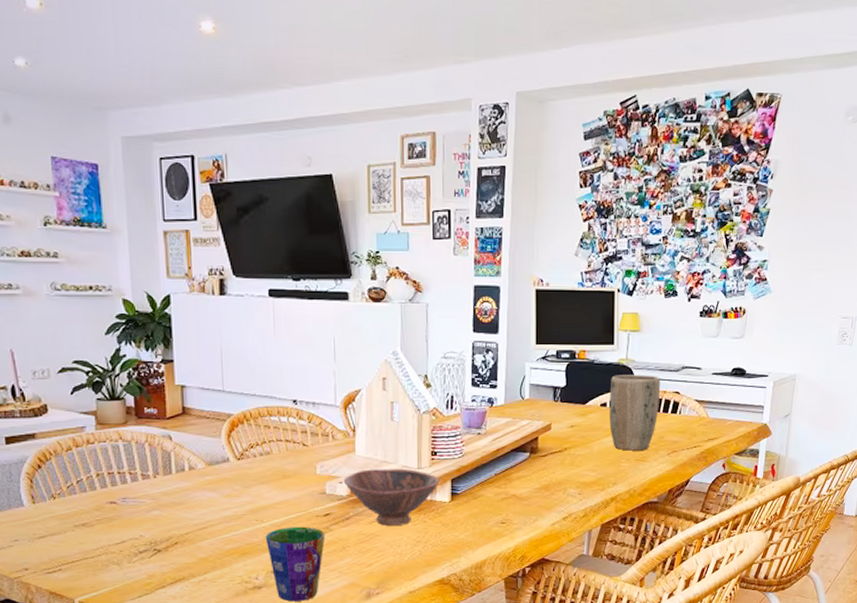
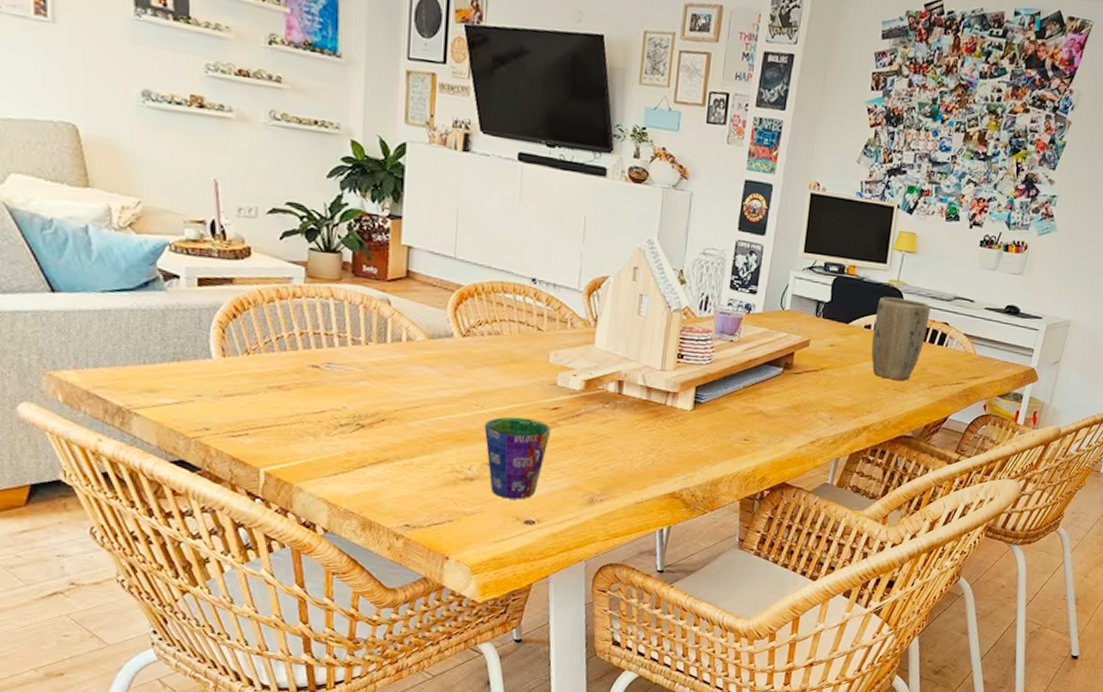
bowl: present [343,468,440,526] -> none [578,364,684,430]

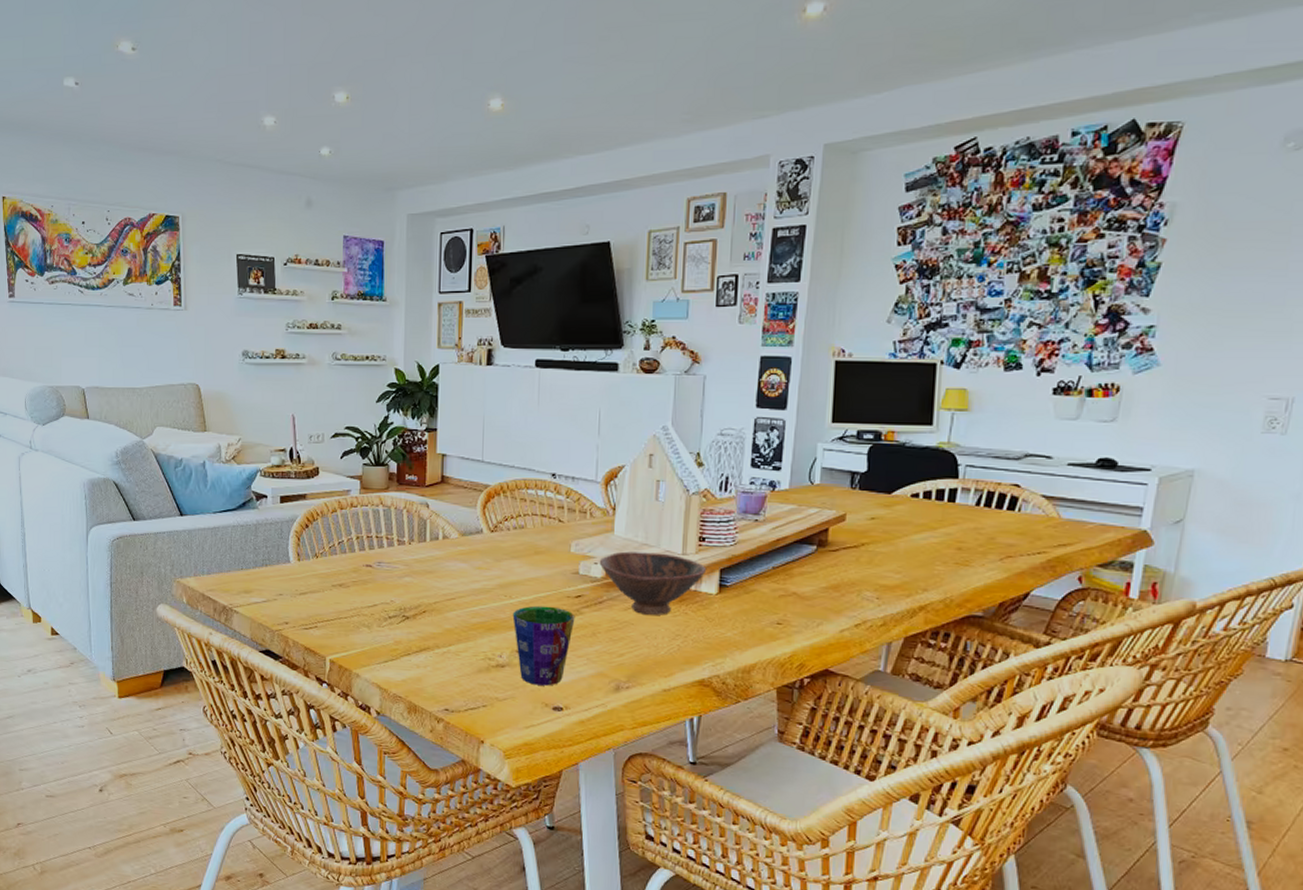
bowl: none [578,364,684,430] -> present [599,551,707,615]
plant pot: present [871,296,931,381] -> none [921,461,994,553]

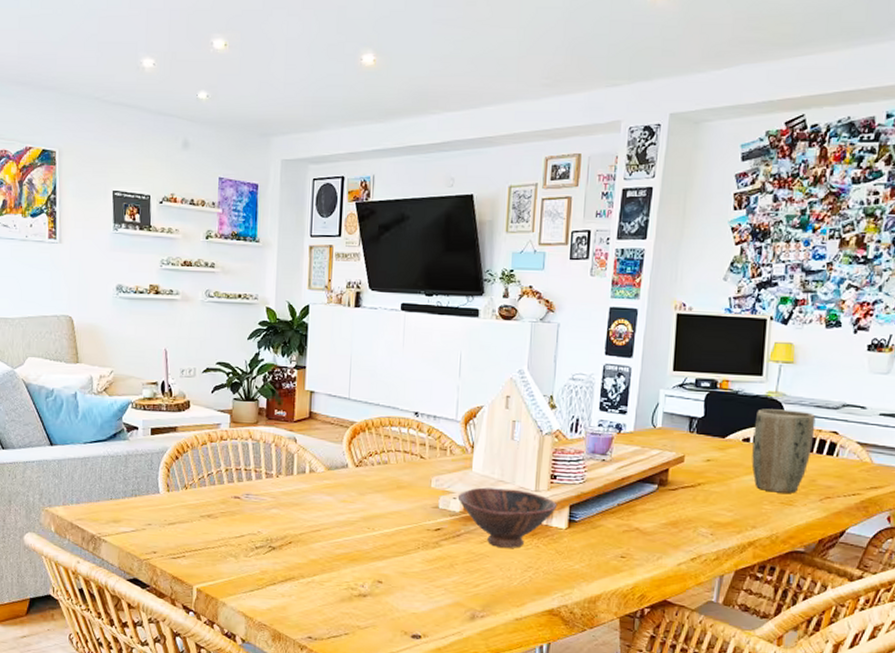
cup: present [512,605,575,686] -> none [375,538,435,615]
plant pot: none [921,461,994,553] -> present [751,408,816,493]

